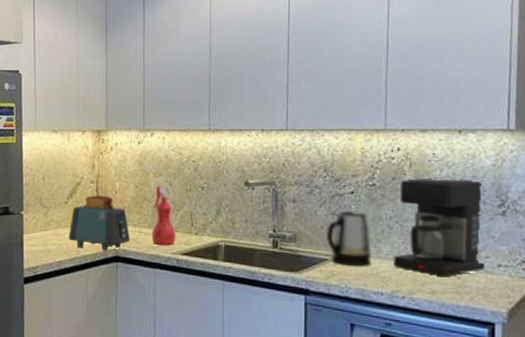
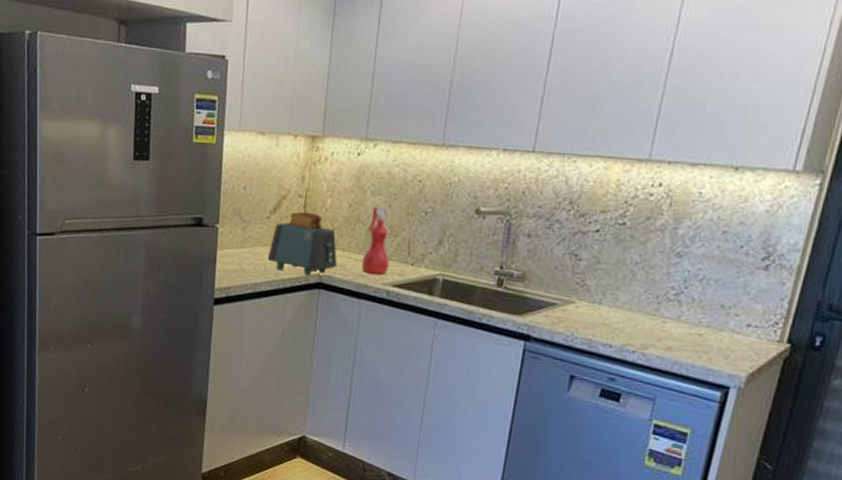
kettle: present [325,209,373,266] -> none [559,249,612,315]
coffee maker: present [393,177,486,277] -> none [629,220,752,334]

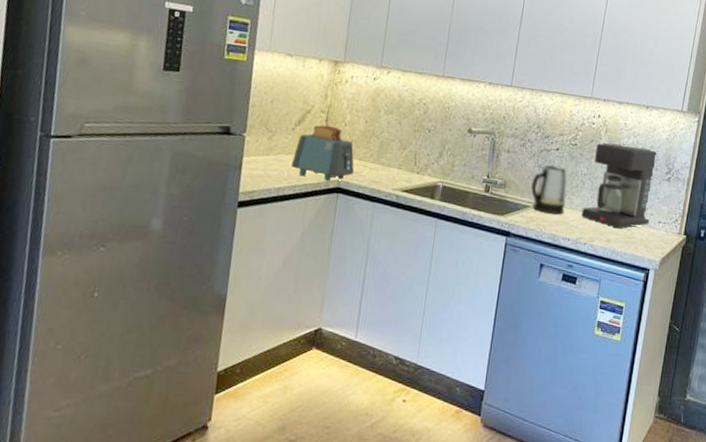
spray bottle: present [361,206,390,275] -> none [375,123,400,181]
kettle: none [559,249,612,315] -> present [531,163,568,215]
coffee maker: none [629,220,752,334] -> present [581,142,659,229]

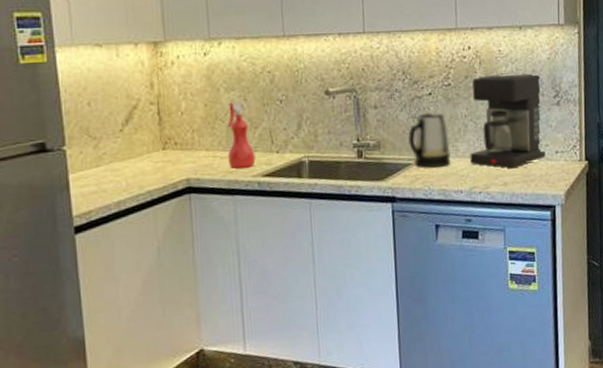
toaster: present [290,125,355,182] -> none [127,118,204,184]
spray bottle: none [375,123,400,181] -> present [227,102,256,169]

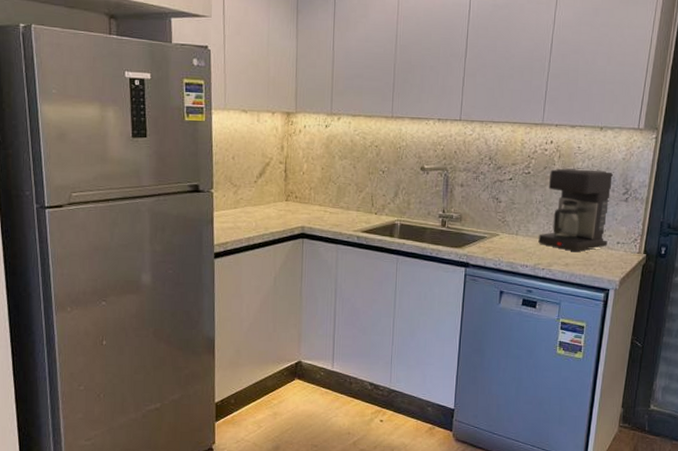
spray bottle: present [227,102,256,169] -> none [335,168,358,223]
kettle: present [407,111,451,168] -> none [486,194,523,243]

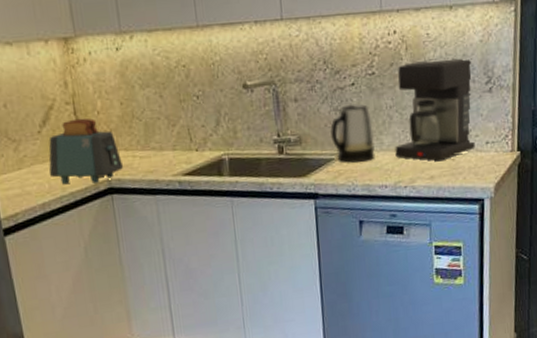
toaster: none [257,175,316,229] -> present [48,118,124,185]
kettle: none [486,194,523,243] -> present [329,102,375,163]

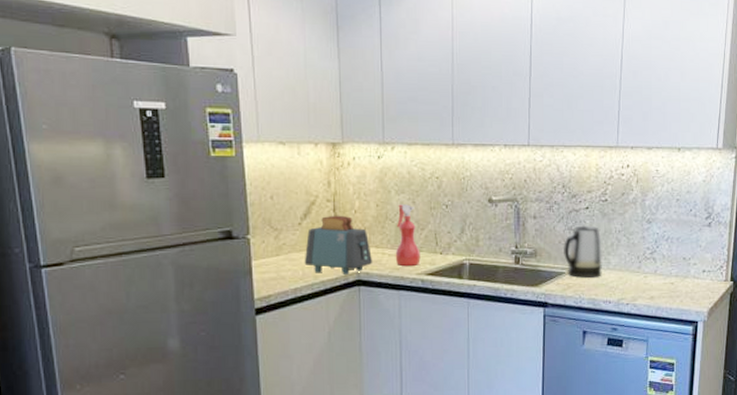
spray bottle: none [144,99,175,168] -> present [395,204,421,266]
coffee maker: present [395,58,476,161] -> none [620,192,696,284]

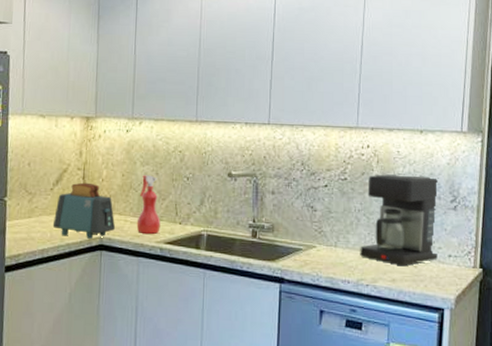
kettle: present [562,224,603,278] -> none [300,201,342,256]
coffee maker: none [620,192,696,284] -> present [360,173,440,267]

